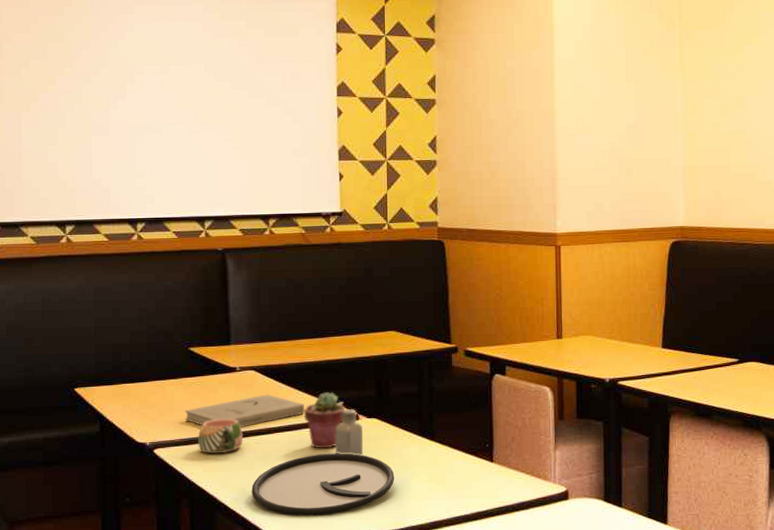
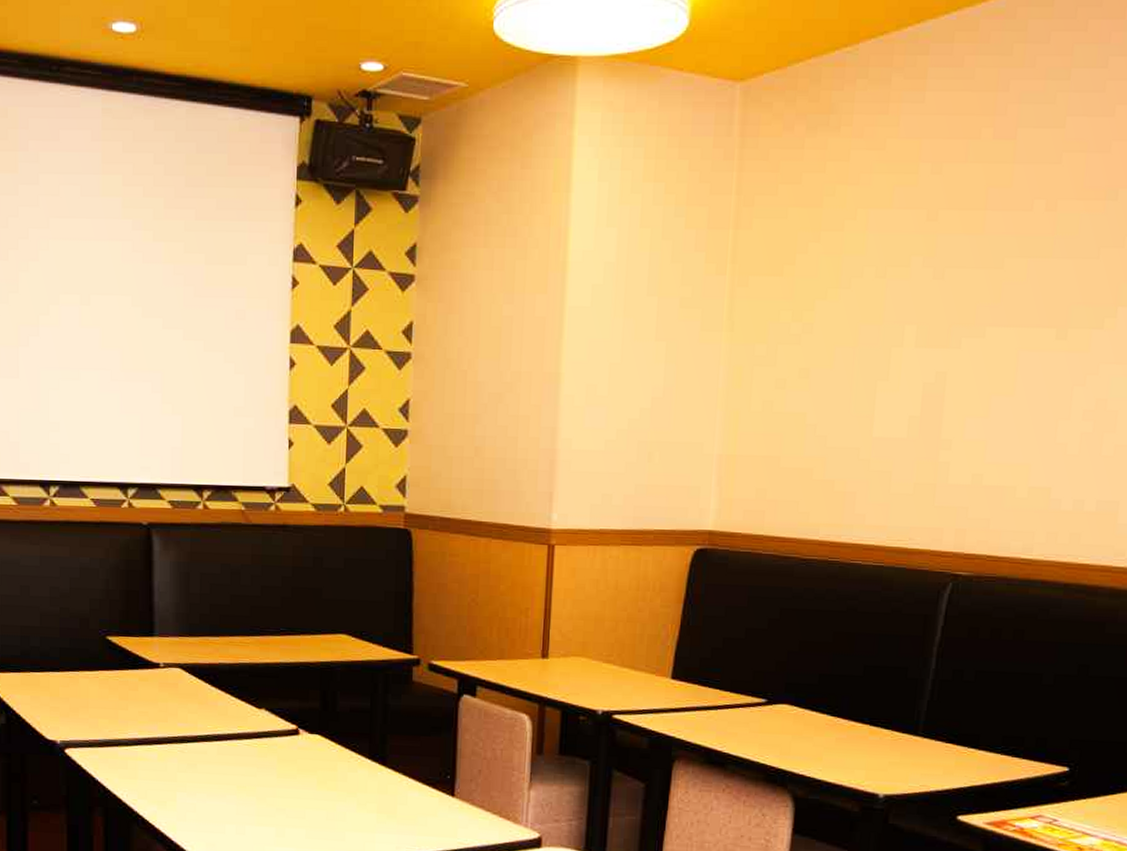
book: present [184,394,305,427] -> none [100,696,237,732]
mug: present [198,418,243,453] -> none [114,720,165,760]
plate: present [251,453,395,516] -> none [173,769,338,840]
potted succulent: present [304,392,346,448] -> none [236,700,284,764]
saltshaker: present [335,409,363,456] -> none [269,721,304,776]

